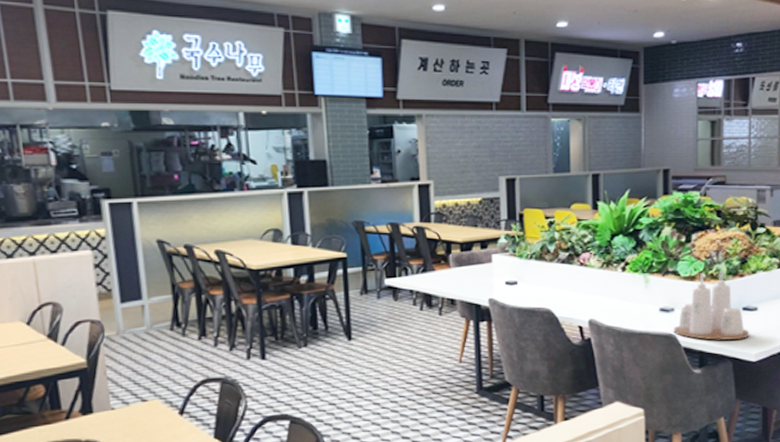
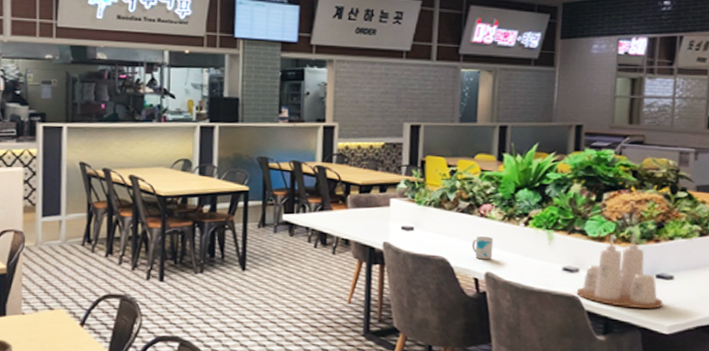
mug: none [575,285,594,308] -> present [472,236,494,260]

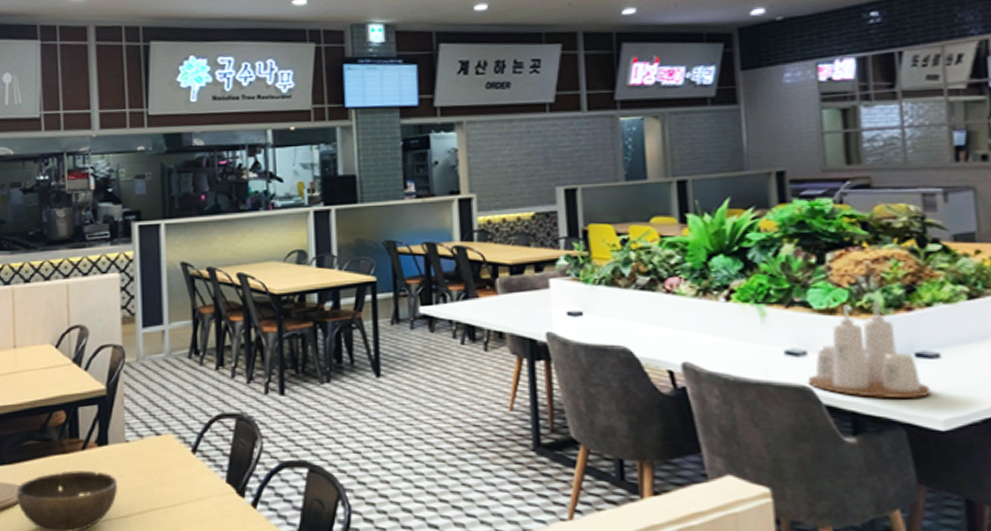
mug: present [472,236,494,260] -> none [660,318,689,347]

